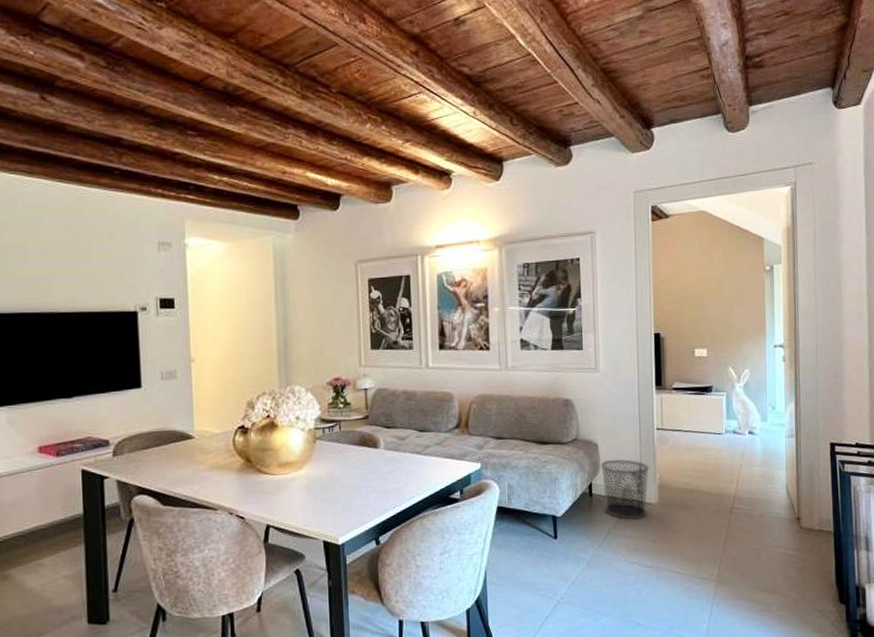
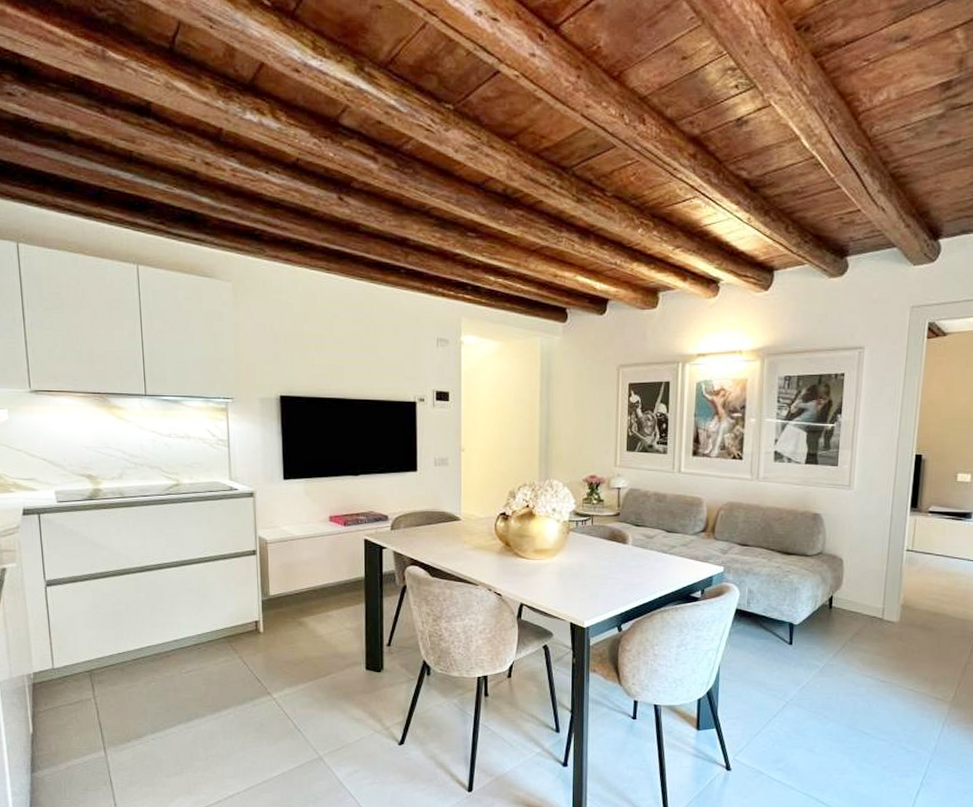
trash can: present [600,459,649,520] -> none [843,575,894,635]

